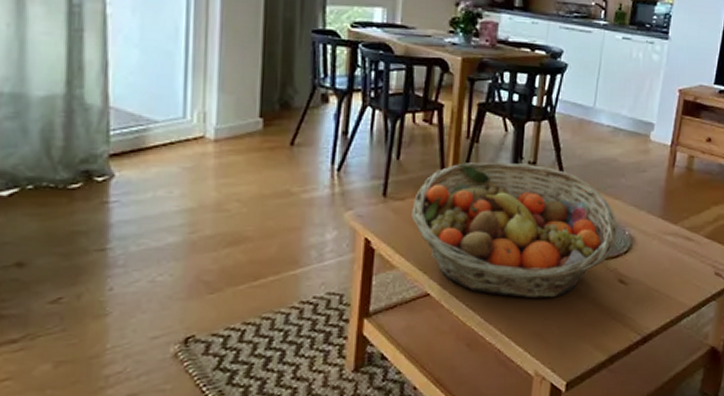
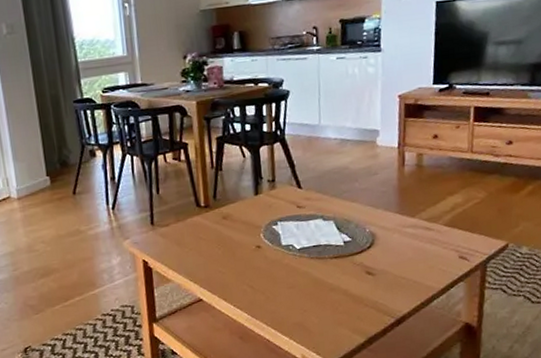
fruit basket: present [411,161,617,299] -> none [176,182,359,295]

